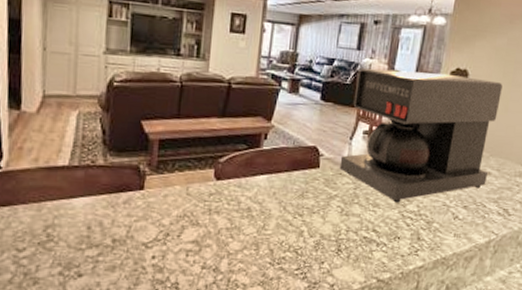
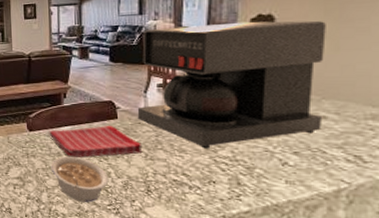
legume: none [236,212,301,268] -> present [50,156,109,203]
dish towel: none [240,175,340,215] -> present [49,125,143,158]

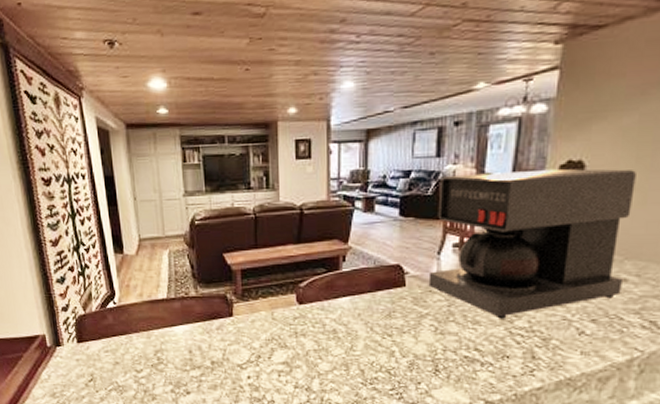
dish towel: present [49,125,143,158] -> none [323,294,433,336]
legume: present [50,156,109,203] -> none [324,333,393,388]

